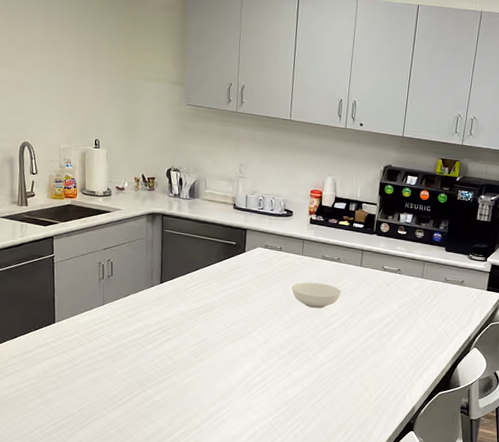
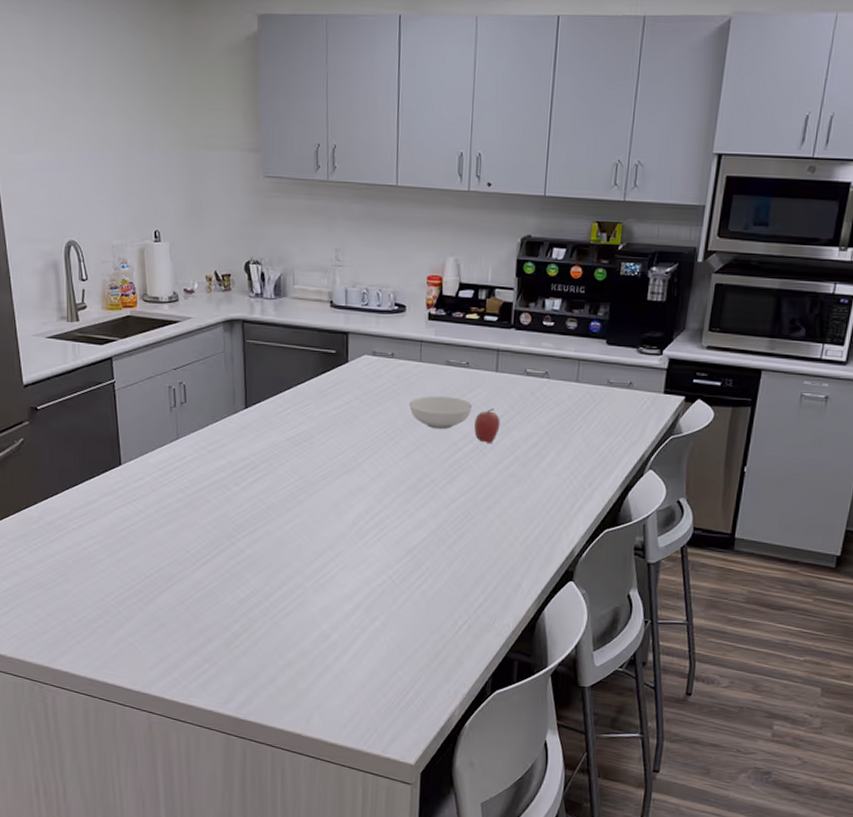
fruit: none [341,294,362,321] -> present [474,408,500,443]

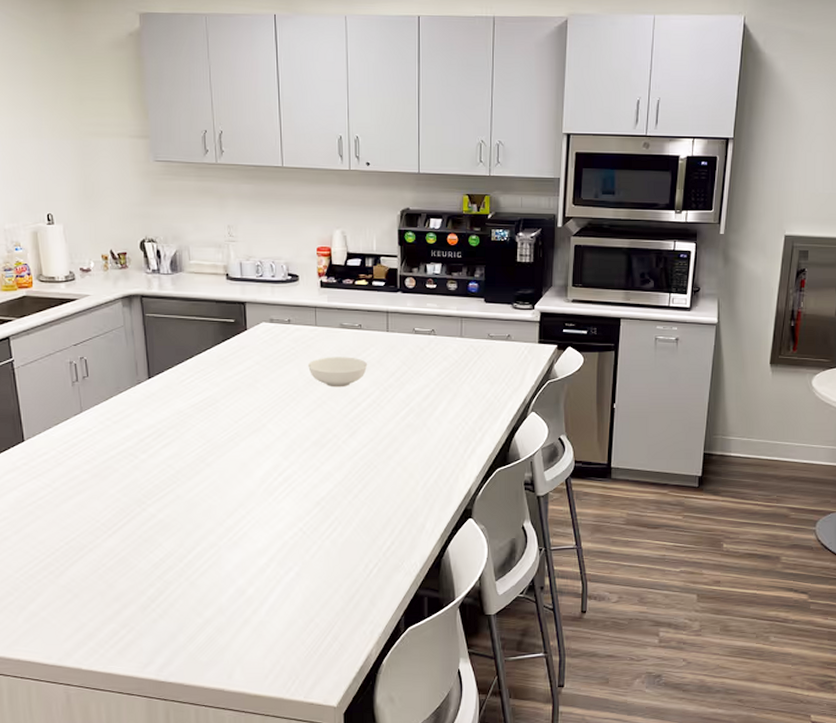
fruit: present [474,408,500,443] -> none [371,365,394,397]

